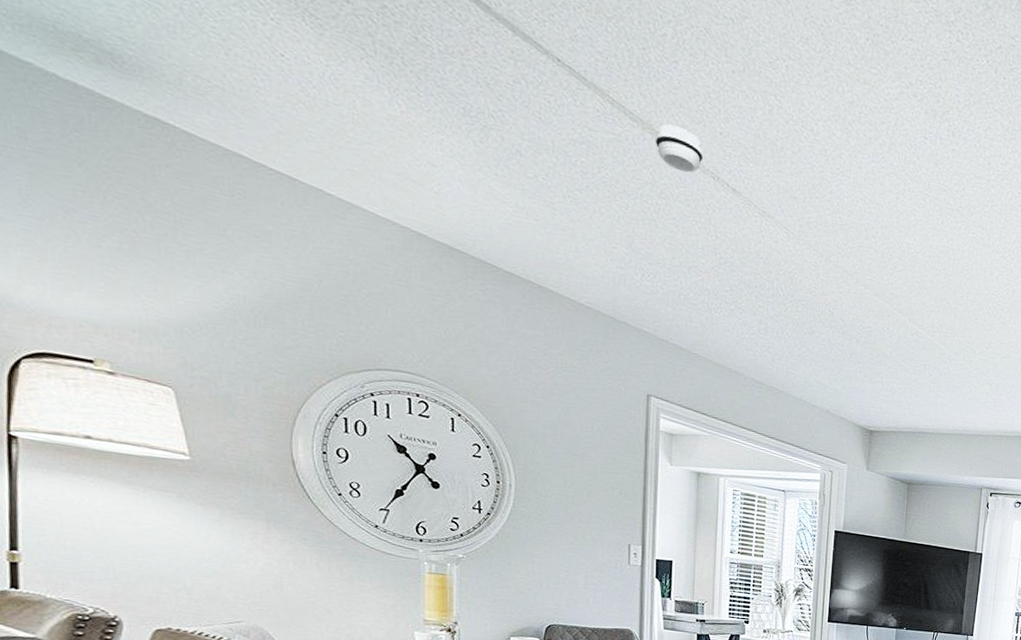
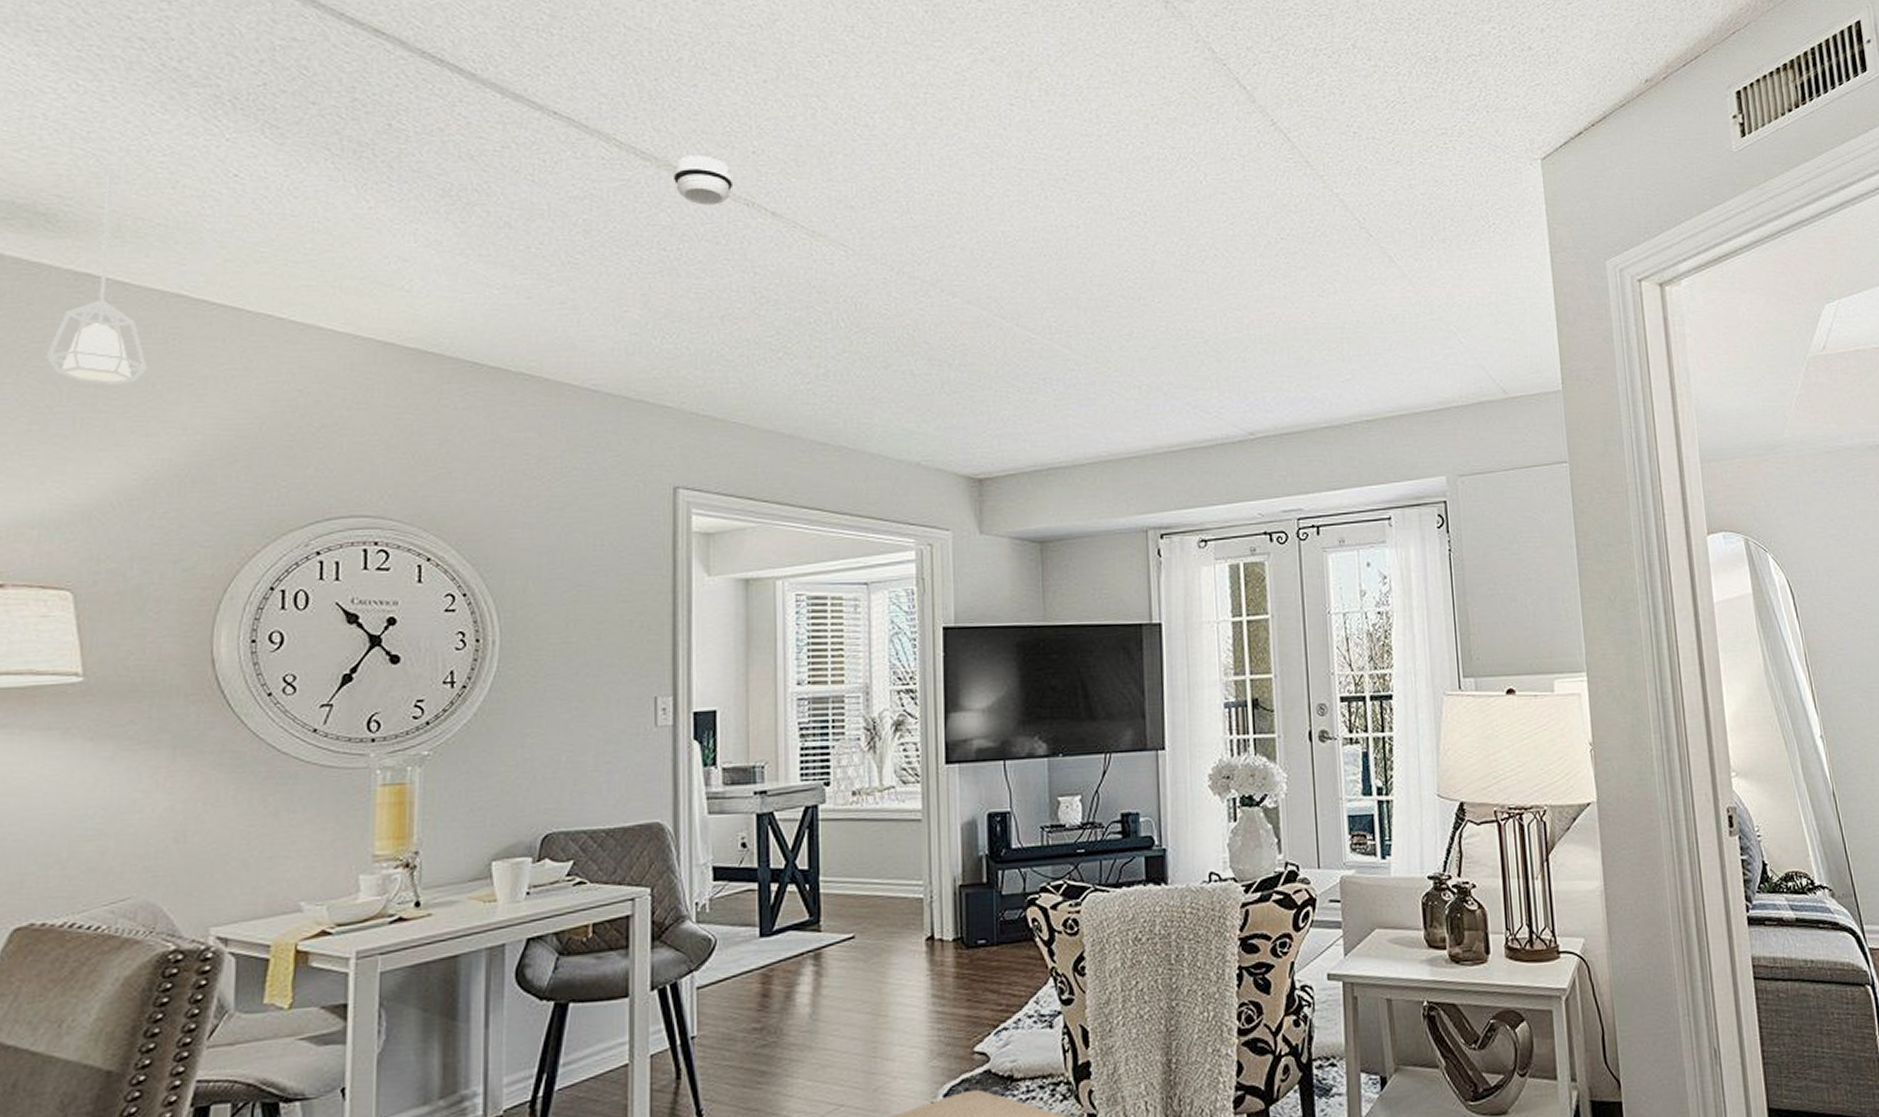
pendant lamp: none [127,21,219,225] -> present [45,168,148,385]

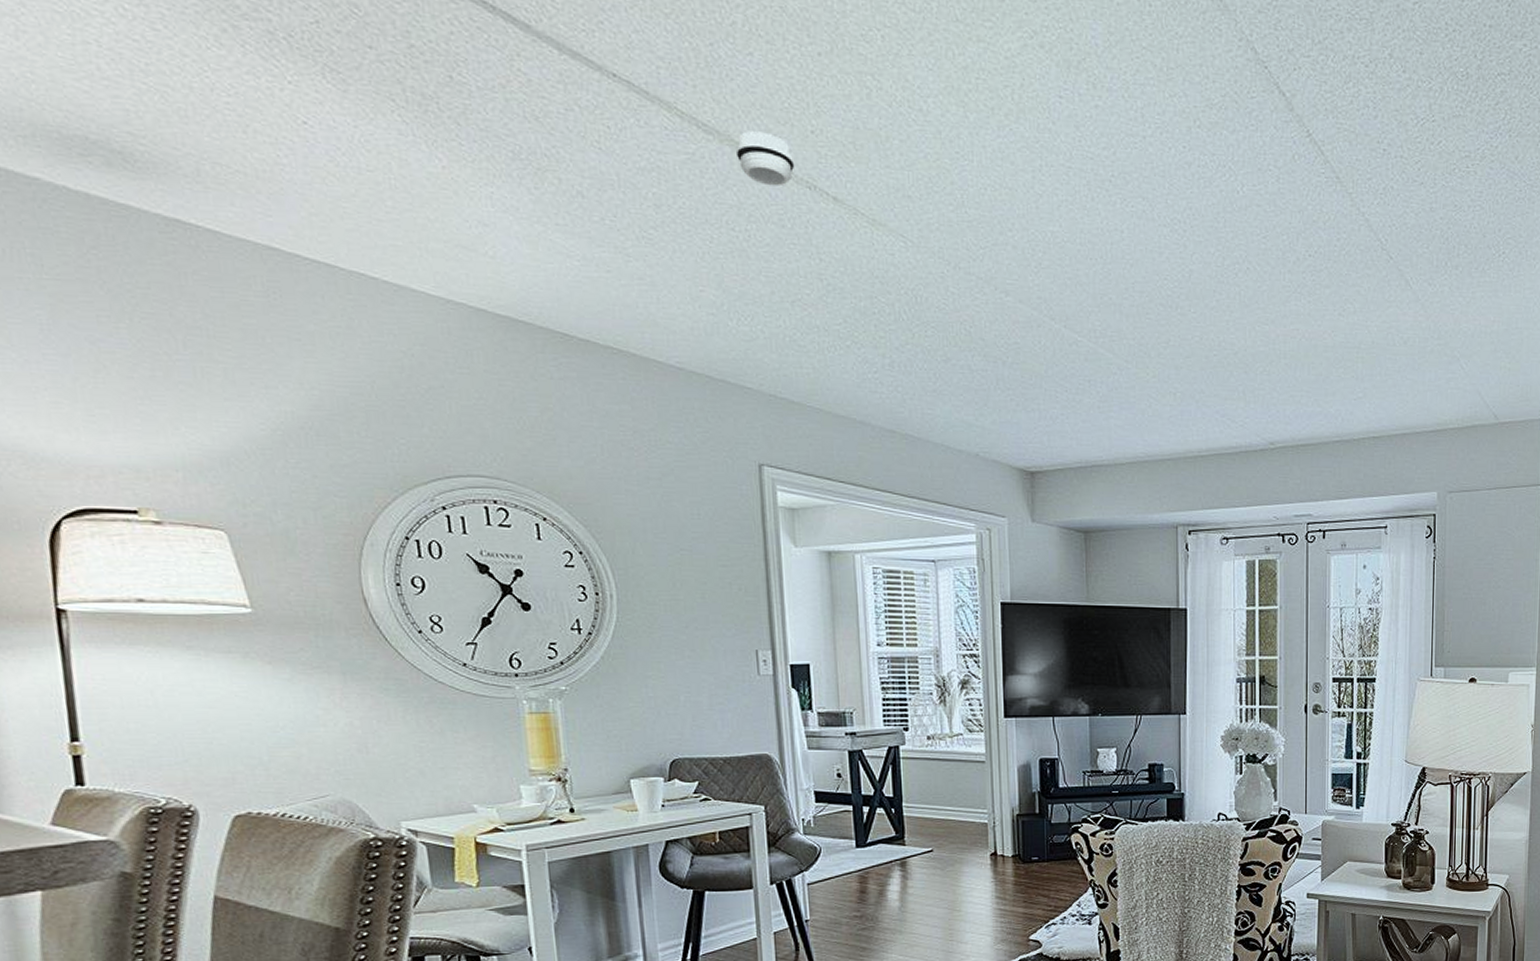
pendant lamp: present [45,168,148,385] -> none [153,105,255,336]

